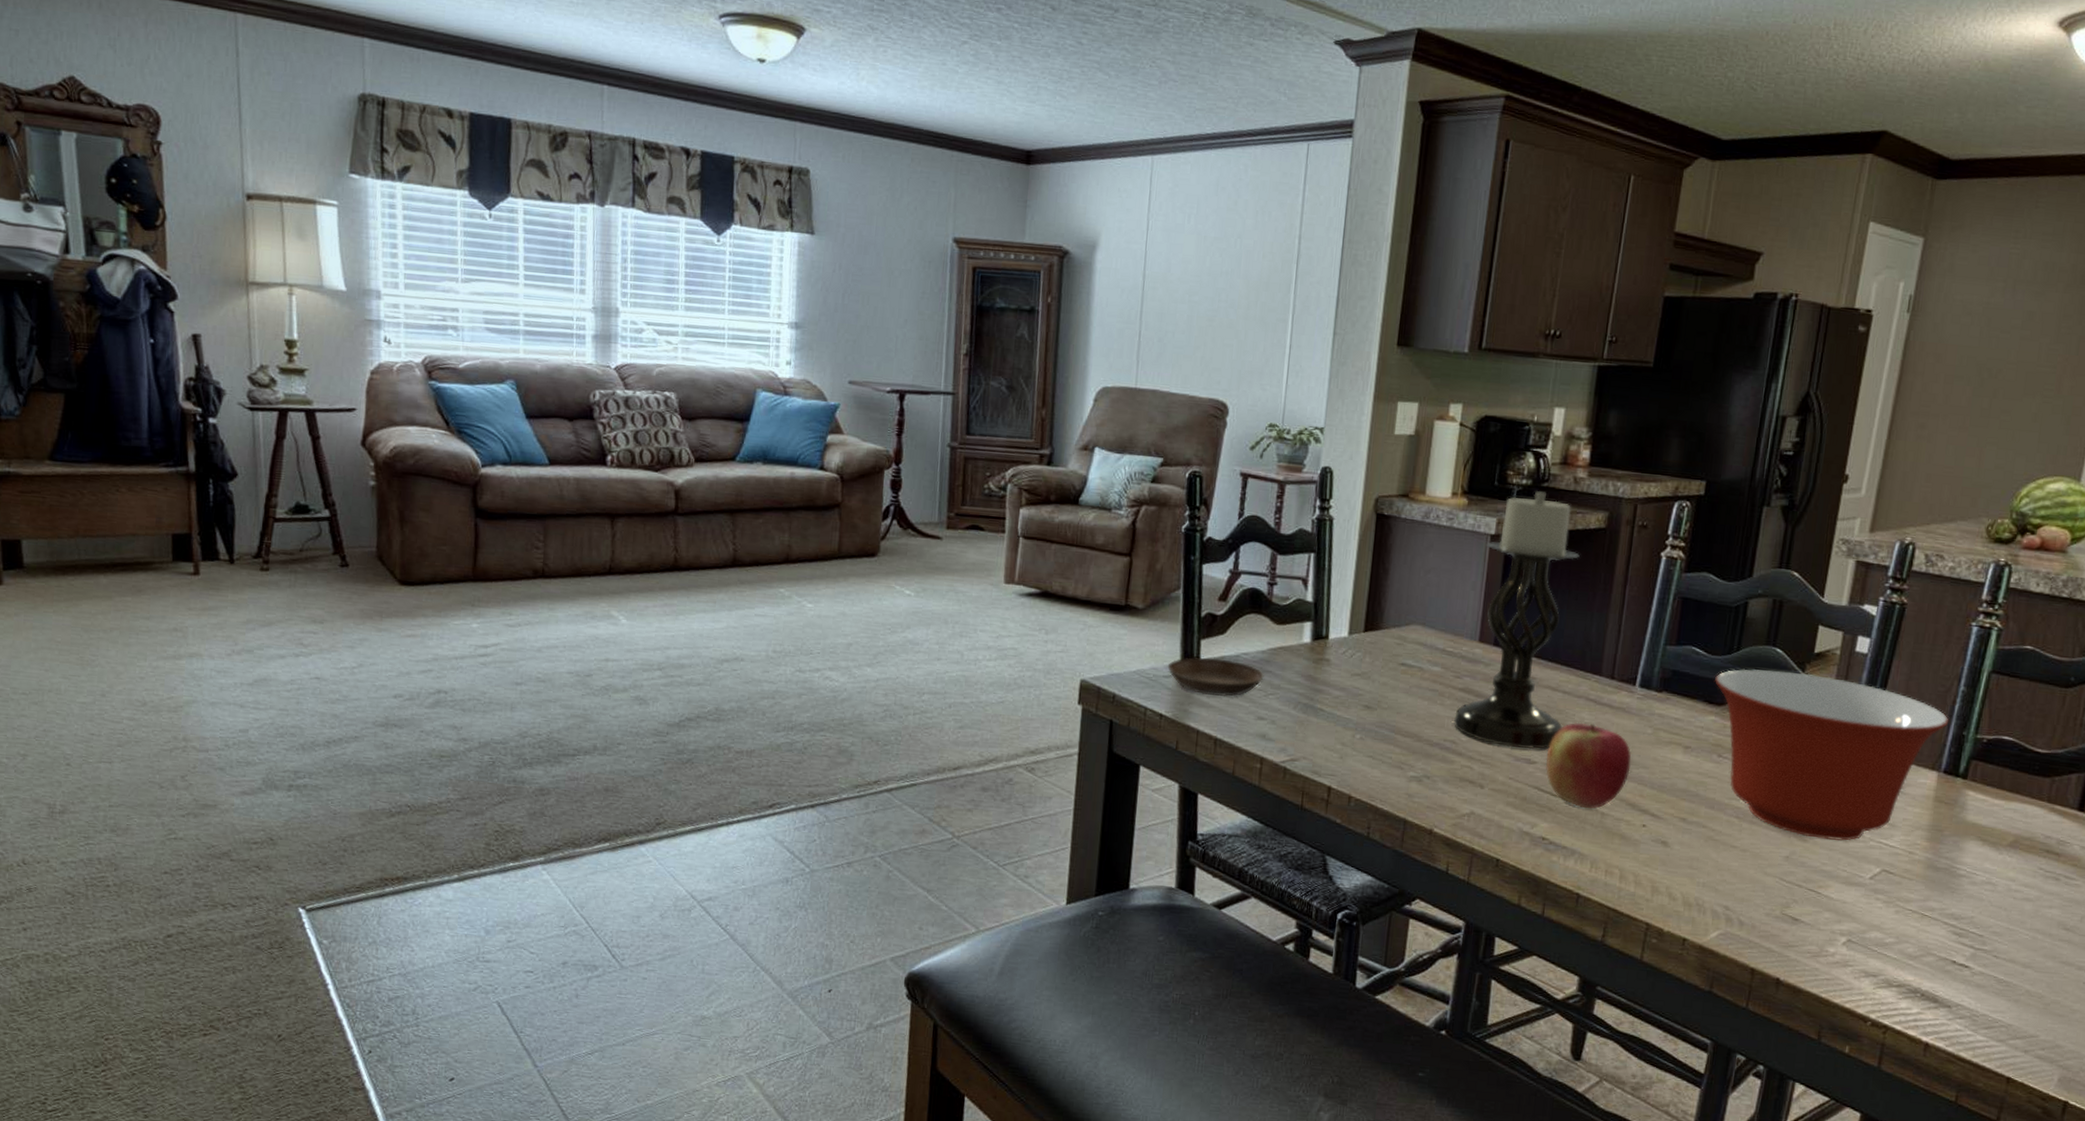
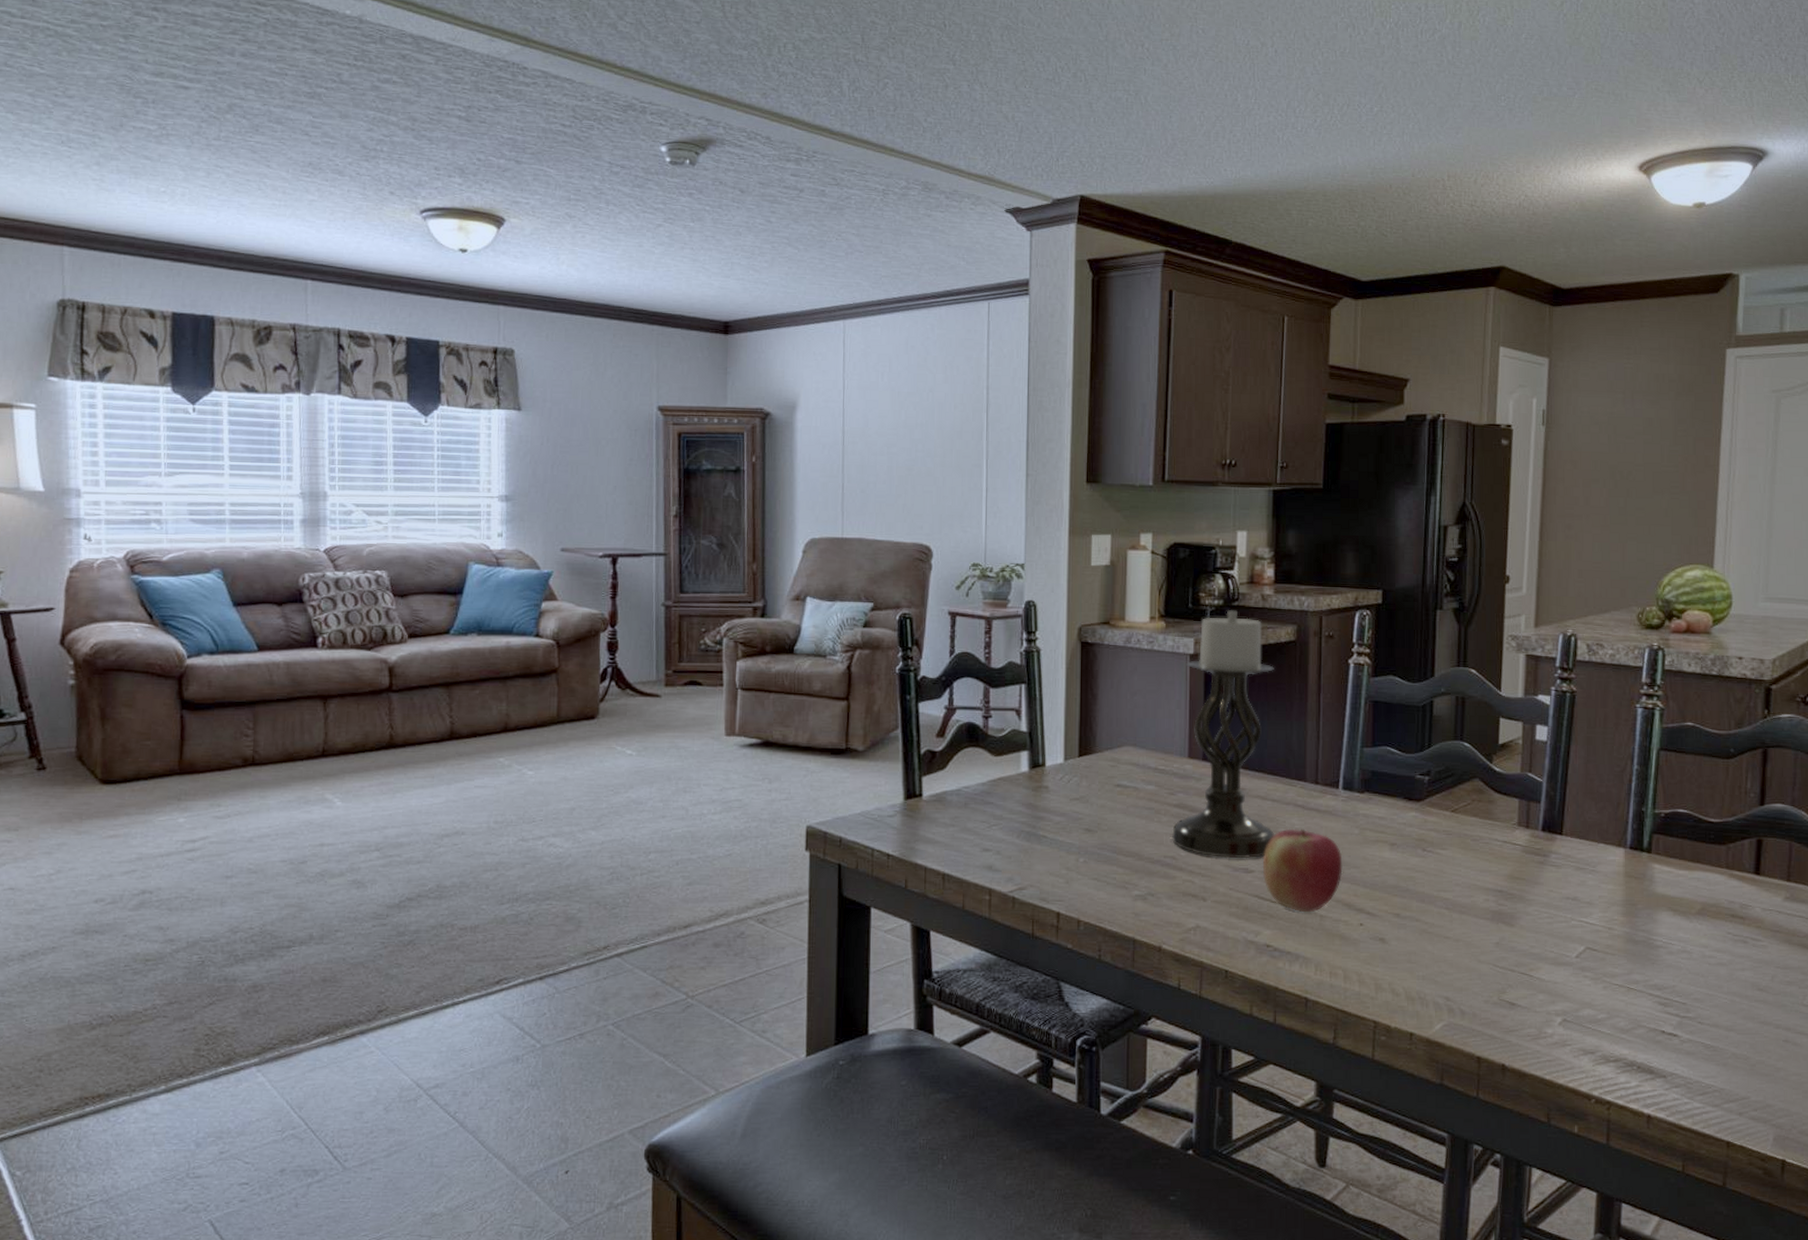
saucer: present [1167,657,1264,697] -> none [891,794,986,831]
mixing bowl: present [1715,668,1949,841] -> none [1411,763,1628,922]

